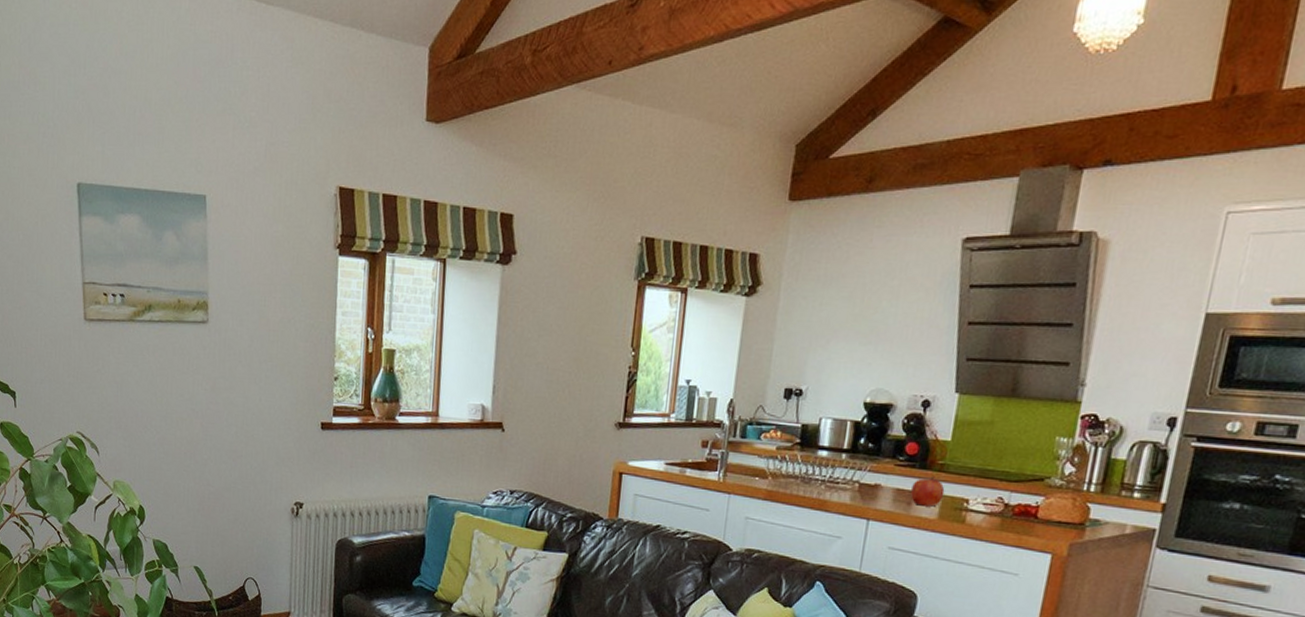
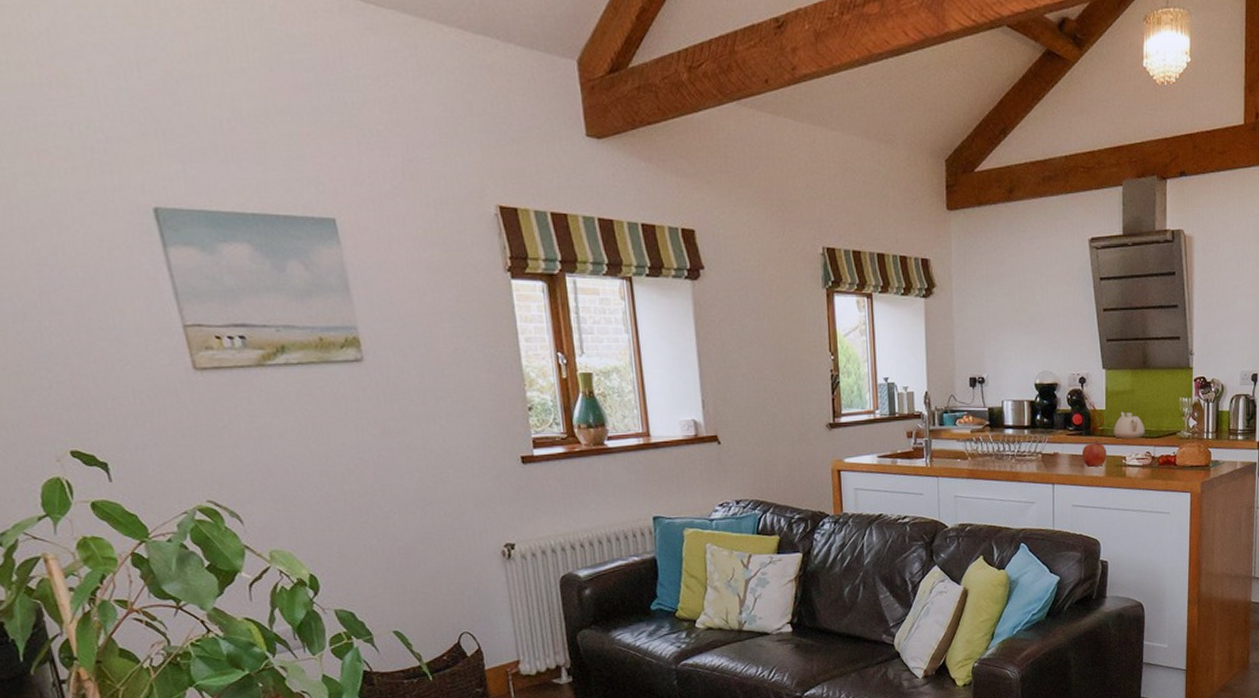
teapot: none [956,445,1001,480] -> present [1113,411,1145,439]

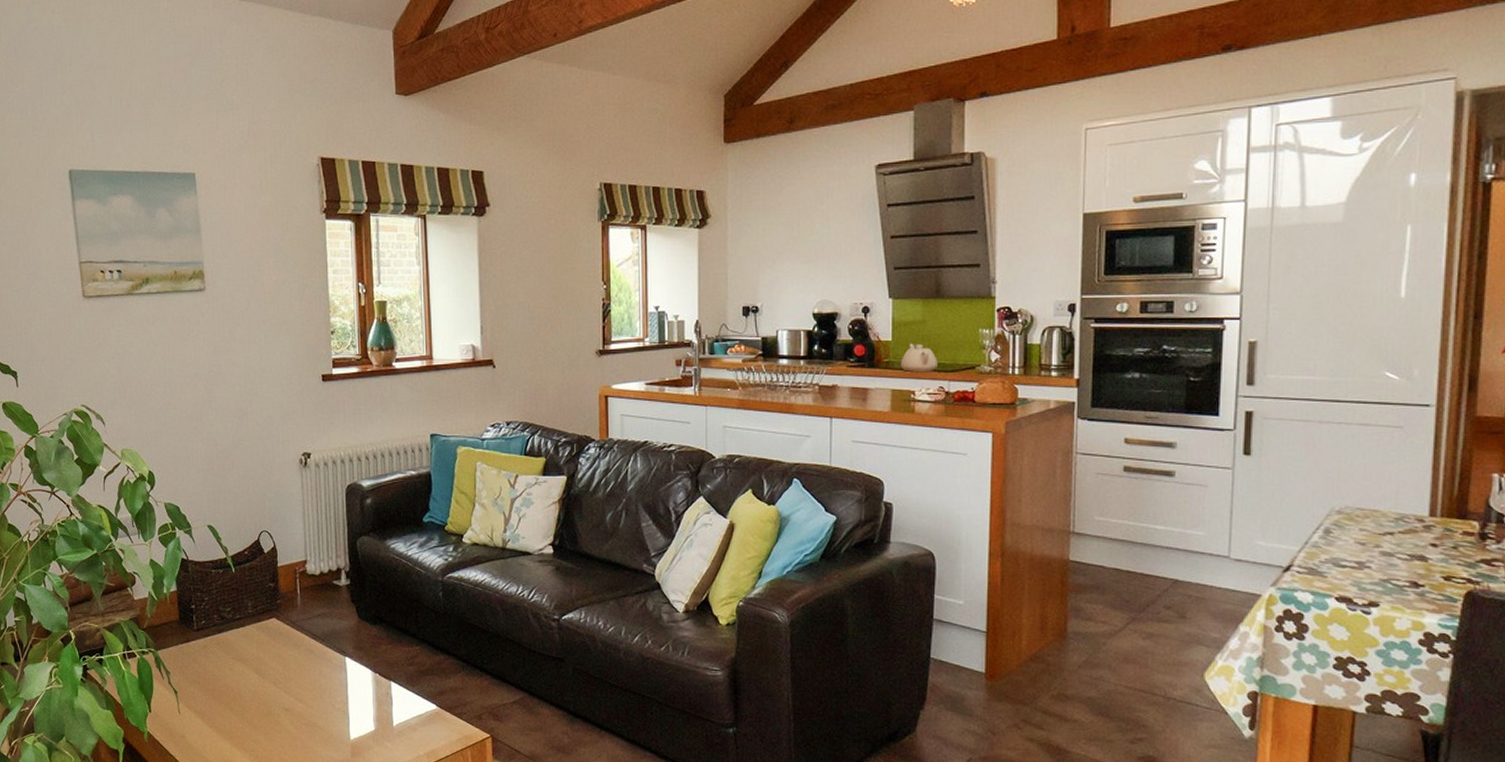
fruit: present [1082,441,1107,467] -> none [865,373,893,401]

